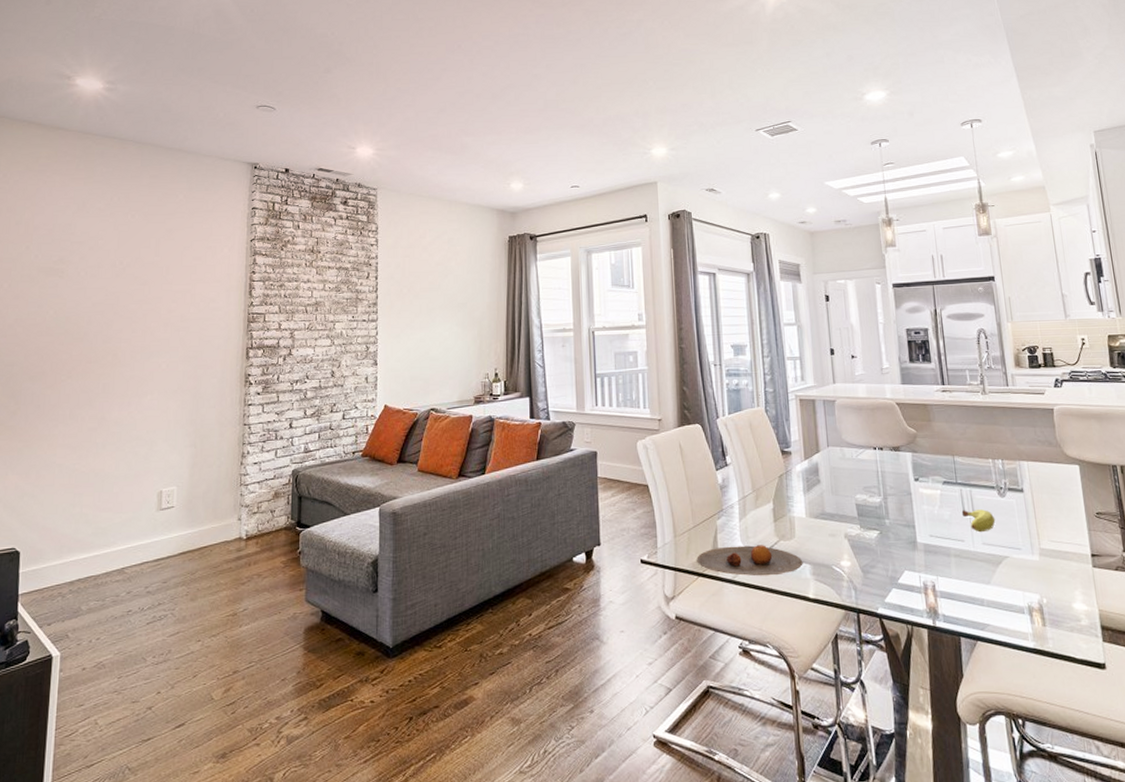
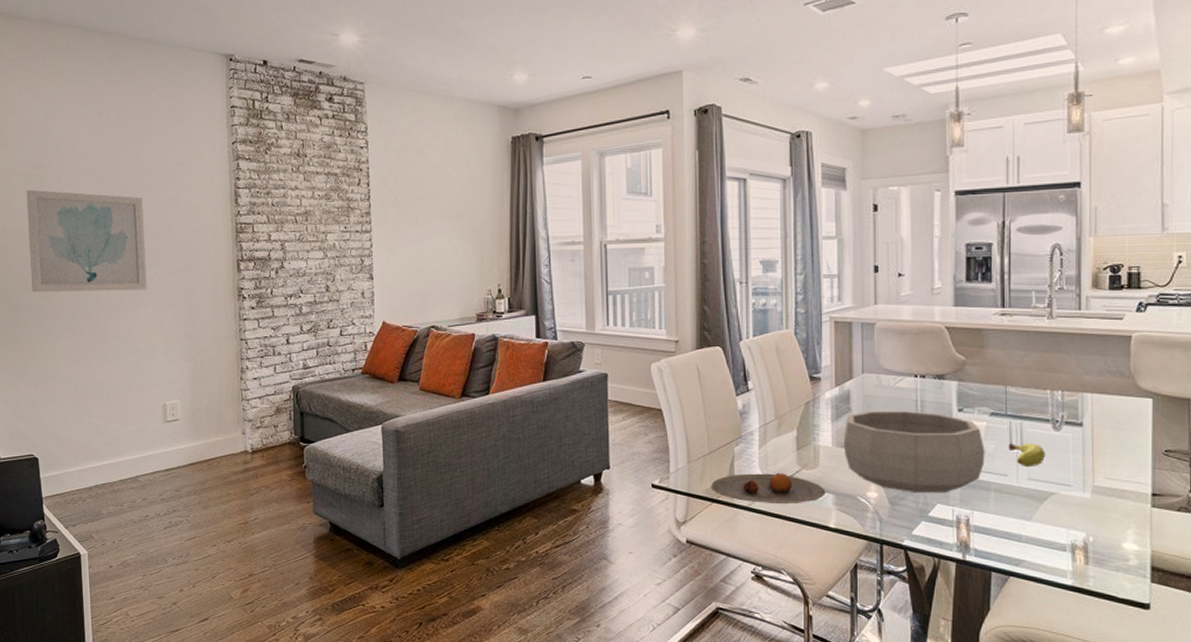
wall art: none [37,282,159,381] -> present [26,189,147,293]
decorative bowl: none [815,481,943,561] -> present [843,410,985,493]

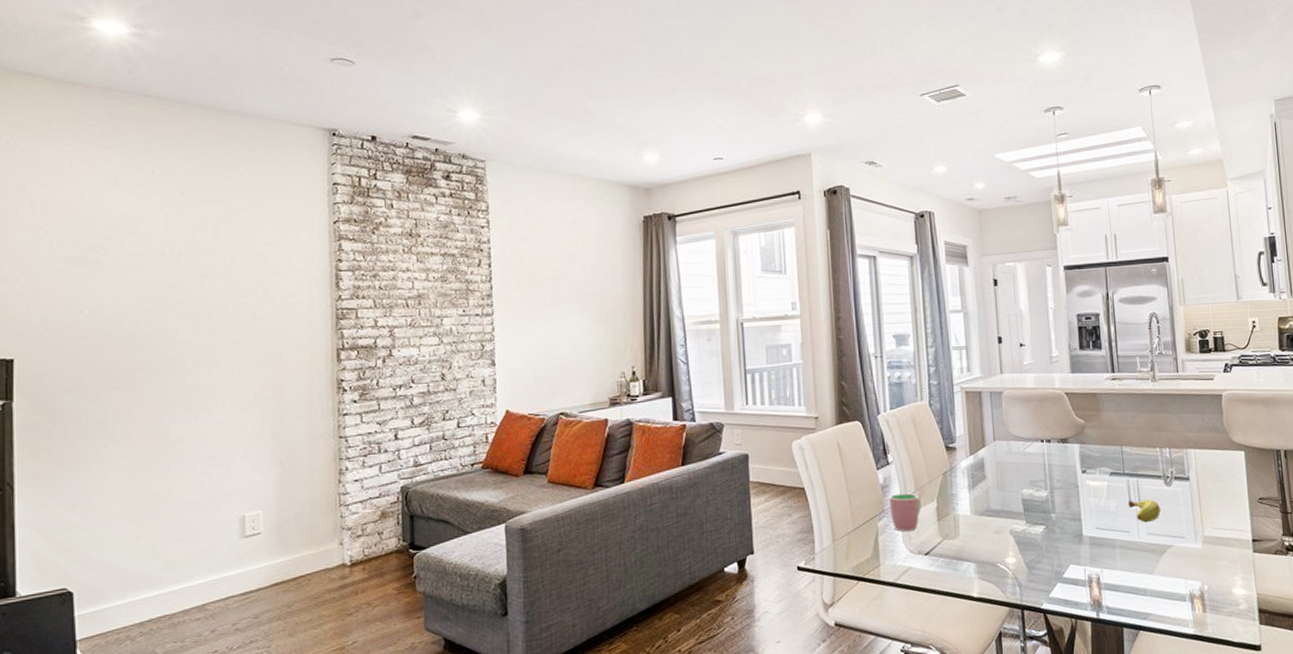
wall art: present [26,189,147,293] -> none [73,274,225,394]
plate: present [711,473,826,504] -> none [857,545,967,578]
cup: none [748,421,780,458] -> present [889,493,921,531]
decorative bowl: present [843,410,985,493] -> none [980,474,1109,556]

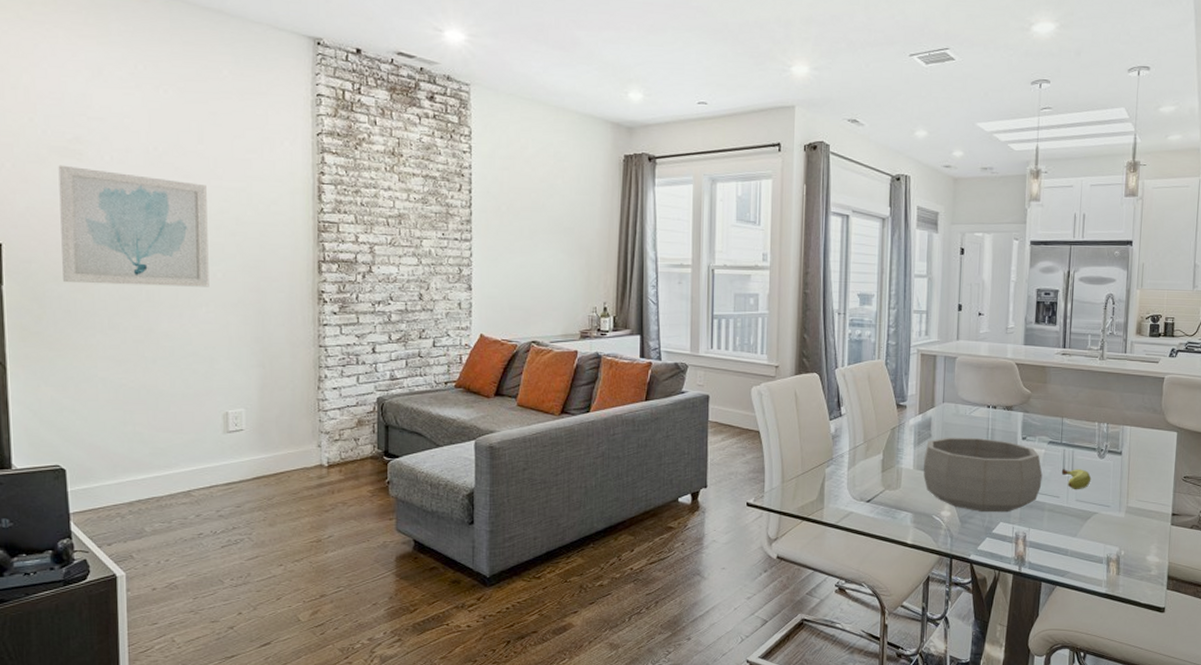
wall art: none [73,274,225,394] -> present [58,165,209,287]
cup: present [889,493,921,531] -> none [838,444,868,479]
decorative bowl: none [980,474,1109,556] -> present [923,437,1043,513]

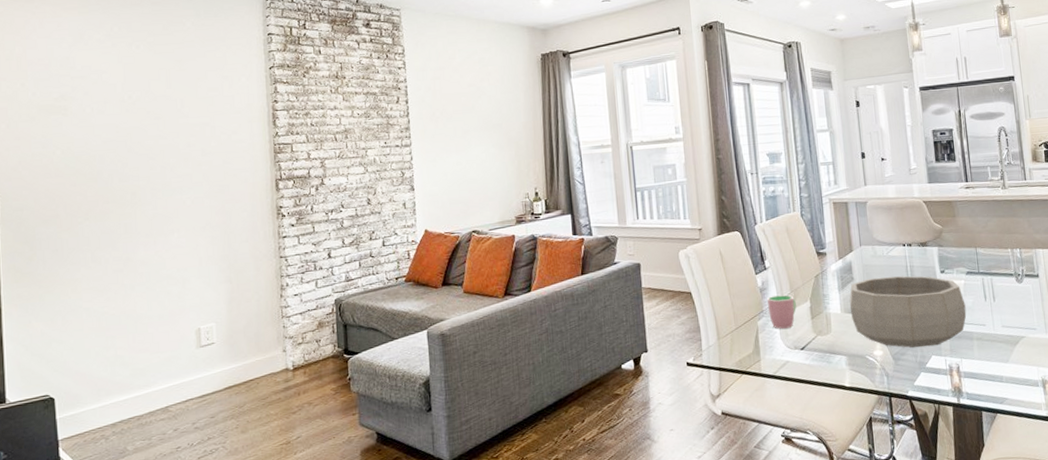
wall art: present [58,165,209,287] -> none [46,120,180,225]
cup: none [838,444,868,479] -> present [767,294,796,329]
fruit: present [1061,469,1092,490] -> none [983,295,1014,317]

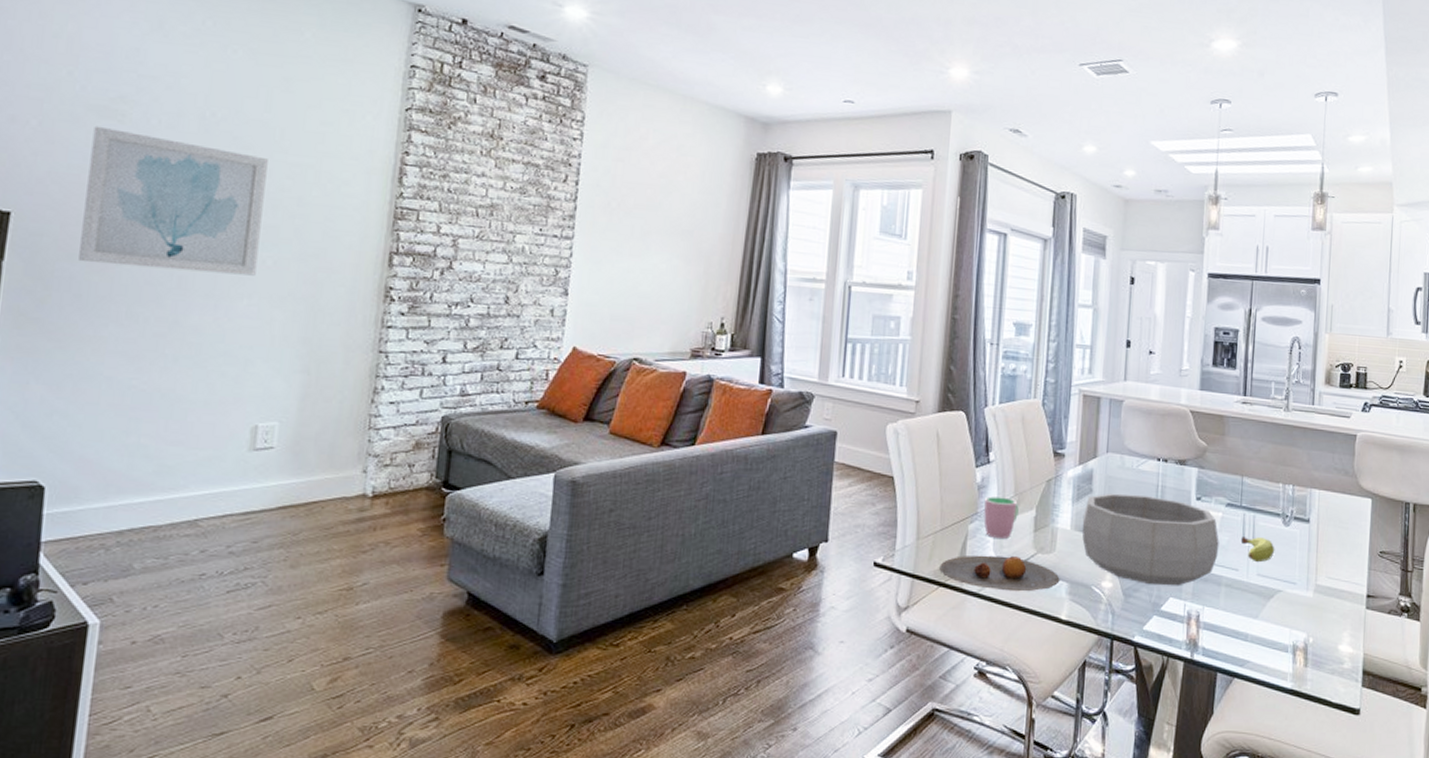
wall art: none [46,120,180,225] -> present [79,126,268,276]
plate: none [740,341,839,371] -> present [939,555,1060,592]
fruit: none [983,295,1014,317] -> present [1240,537,1275,563]

